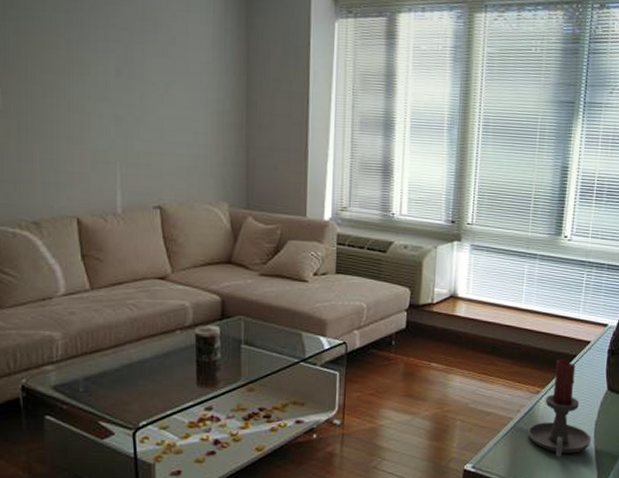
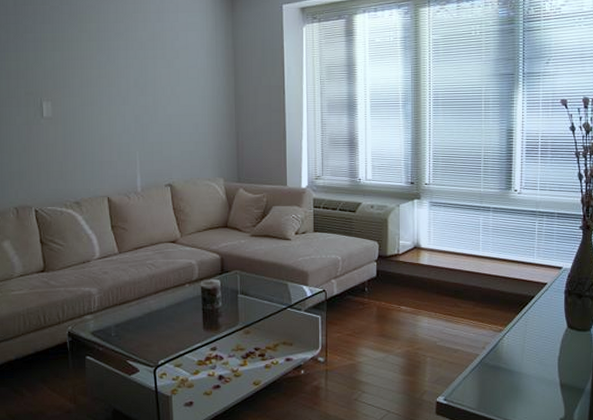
candle holder: present [527,359,592,457] -> none [493,300,556,390]

